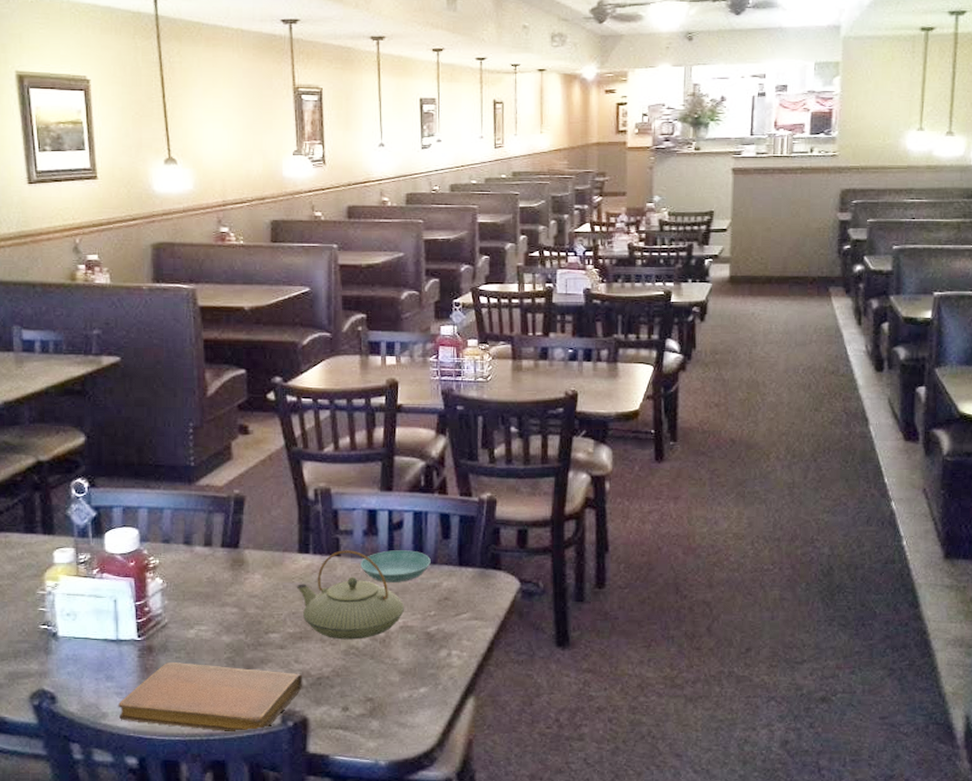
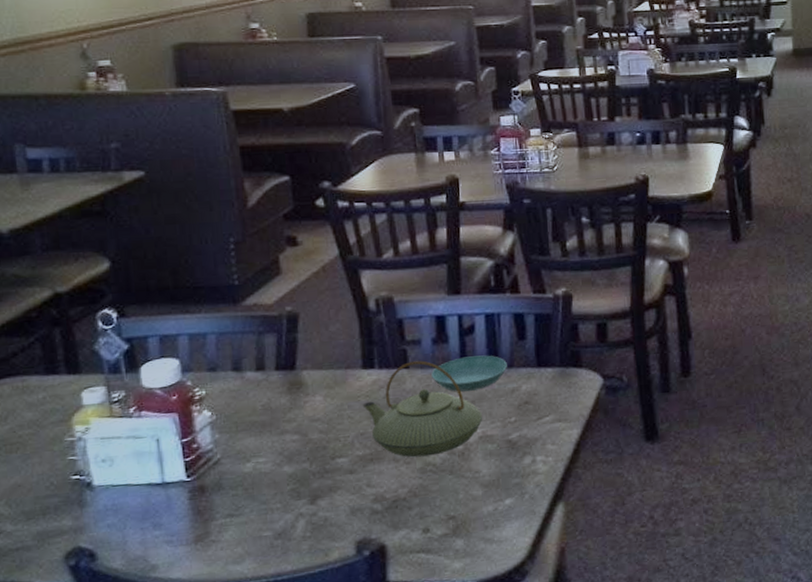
notebook: present [118,663,303,732] -> none [169,498,378,572]

